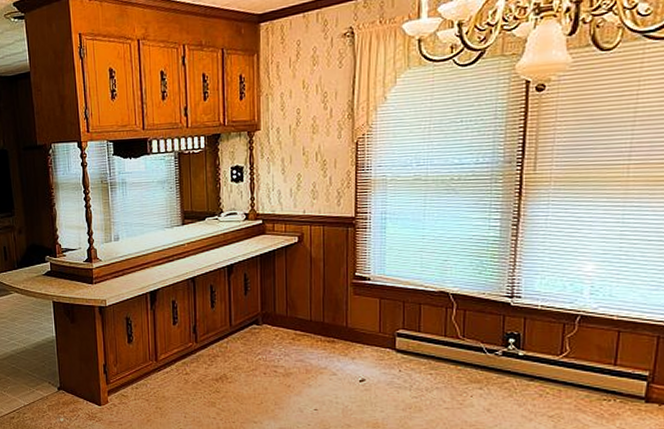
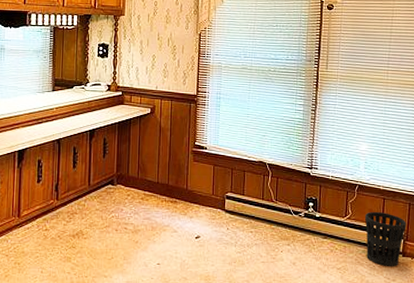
wastebasket: none [590,347,653,416] -> present [365,211,406,267]

